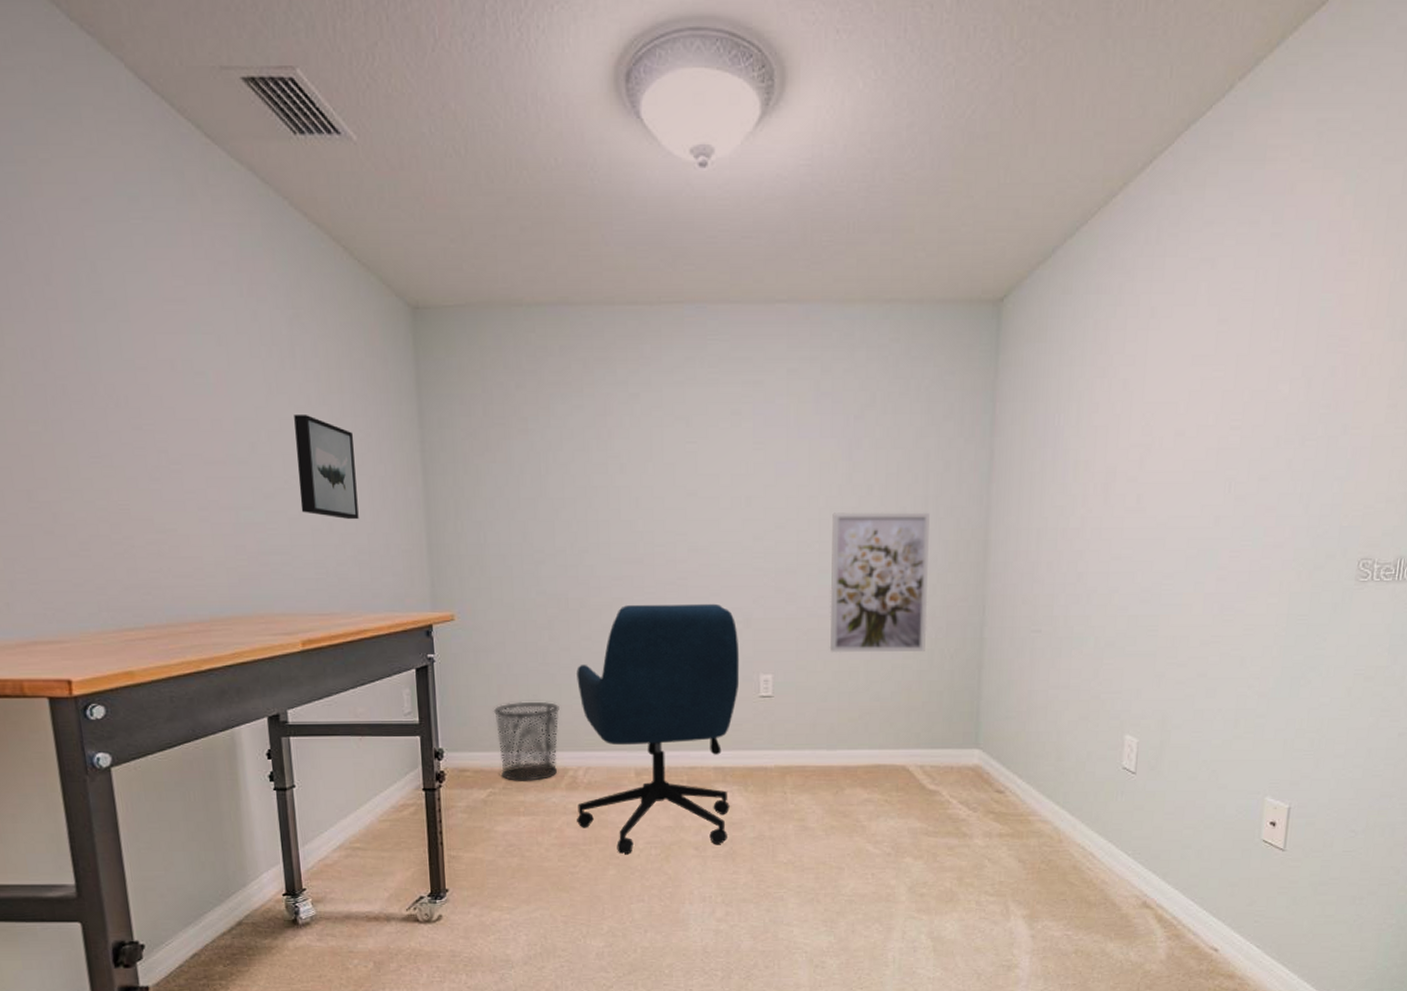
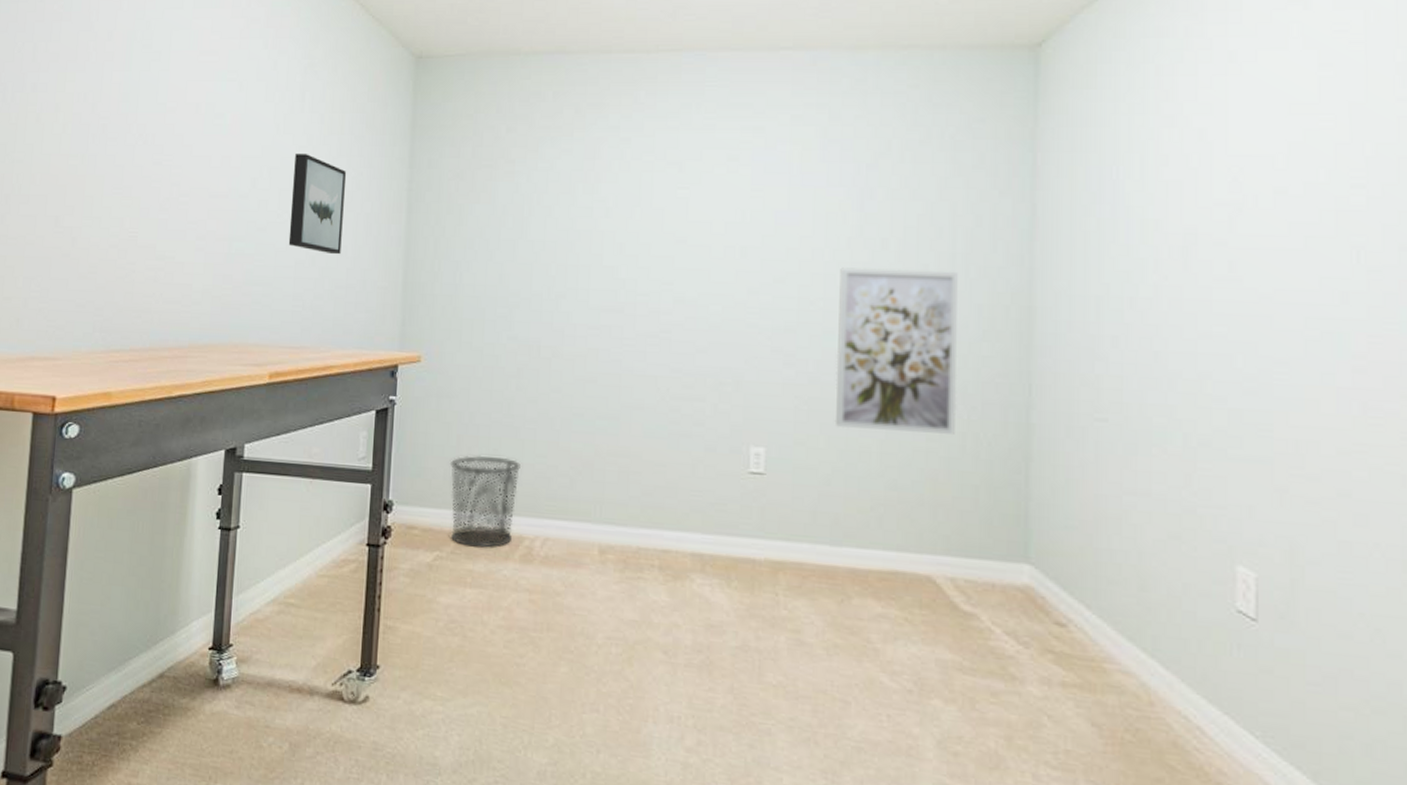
office chair: present [577,603,740,854] -> none [528,357,727,652]

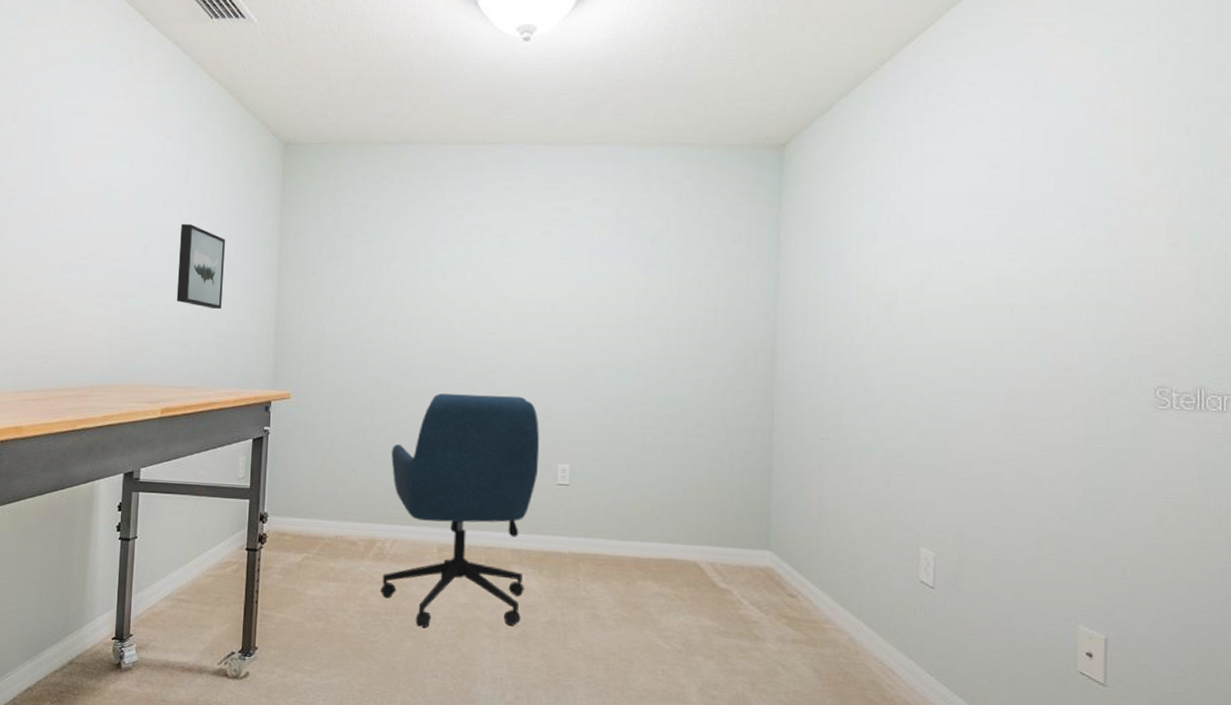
waste bin: present [449,455,521,548] -> none [315,474,374,550]
office chair: none [528,357,727,652] -> present [380,393,540,628]
wall art: present [834,267,958,434] -> none [624,321,720,451]

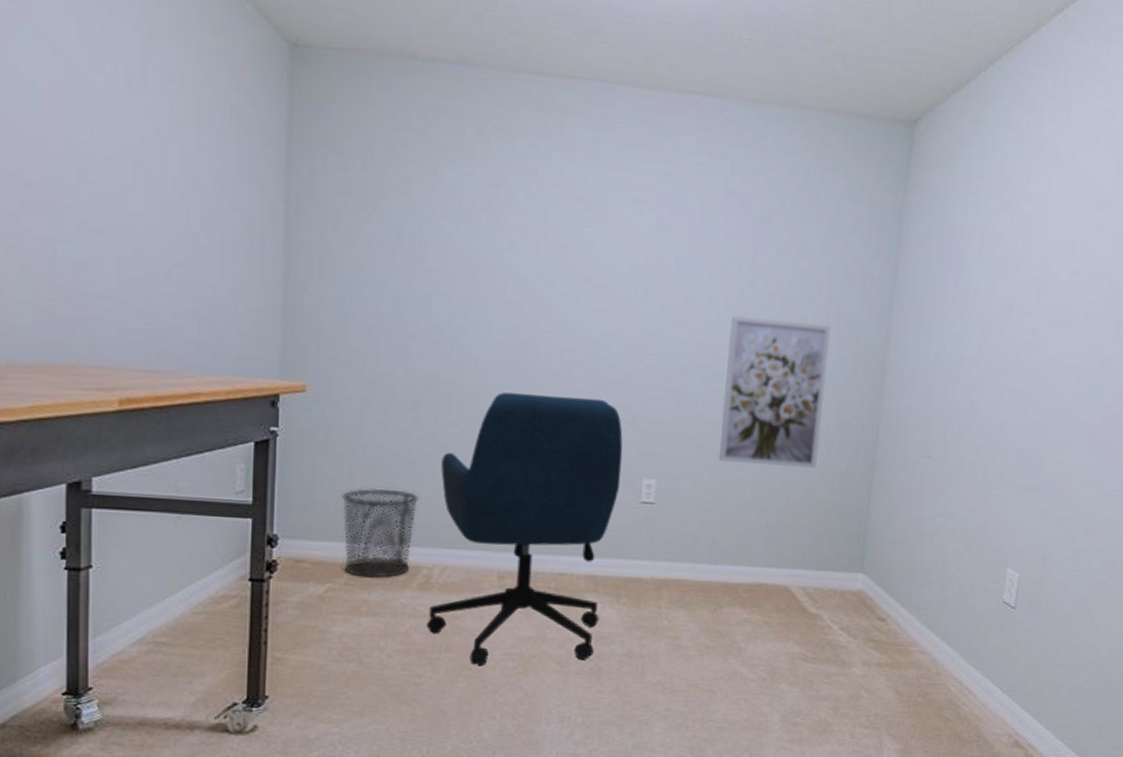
wall art: present [176,224,226,310] -> none [135,144,208,269]
waste bin: none [315,474,374,550] -> present [341,488,418,578]
wall art: none [624,321,720,451] -> present [718,316,831,468]

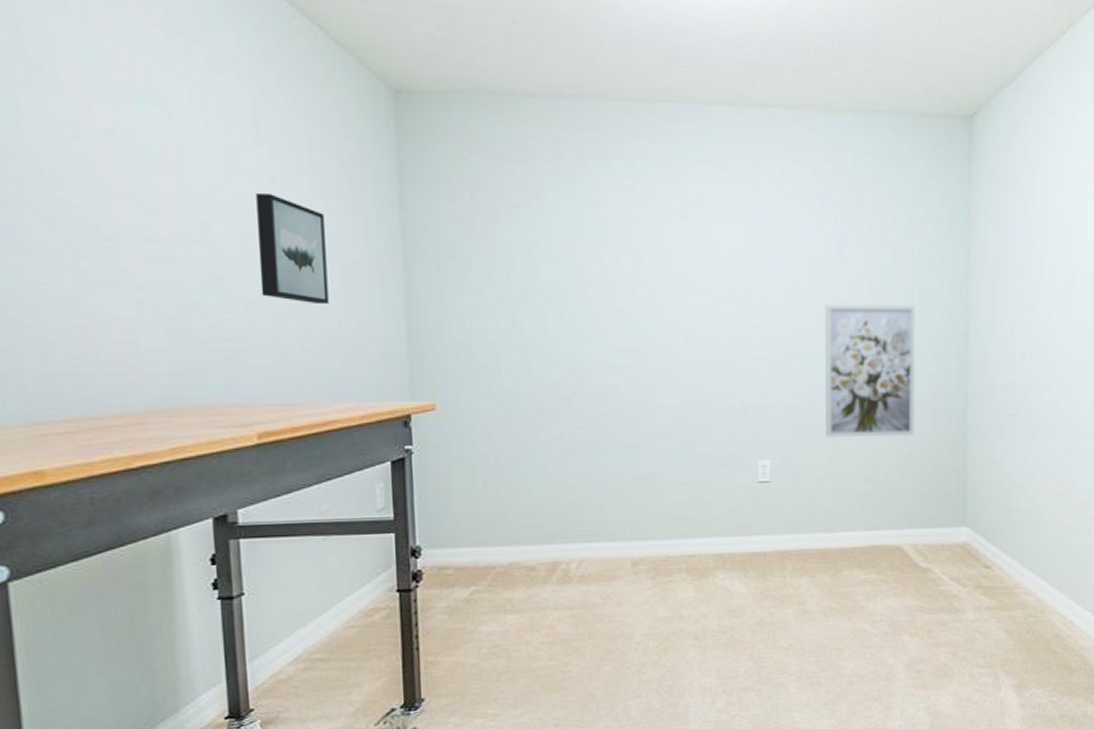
wall art: none [135,144,208,269] -> present [256,194,329,305]
waste bin: present [341,488,418,578] -> none [478,493,551,578]
office chair: present [427,392,623,665] -> none [569,391,738,648]

